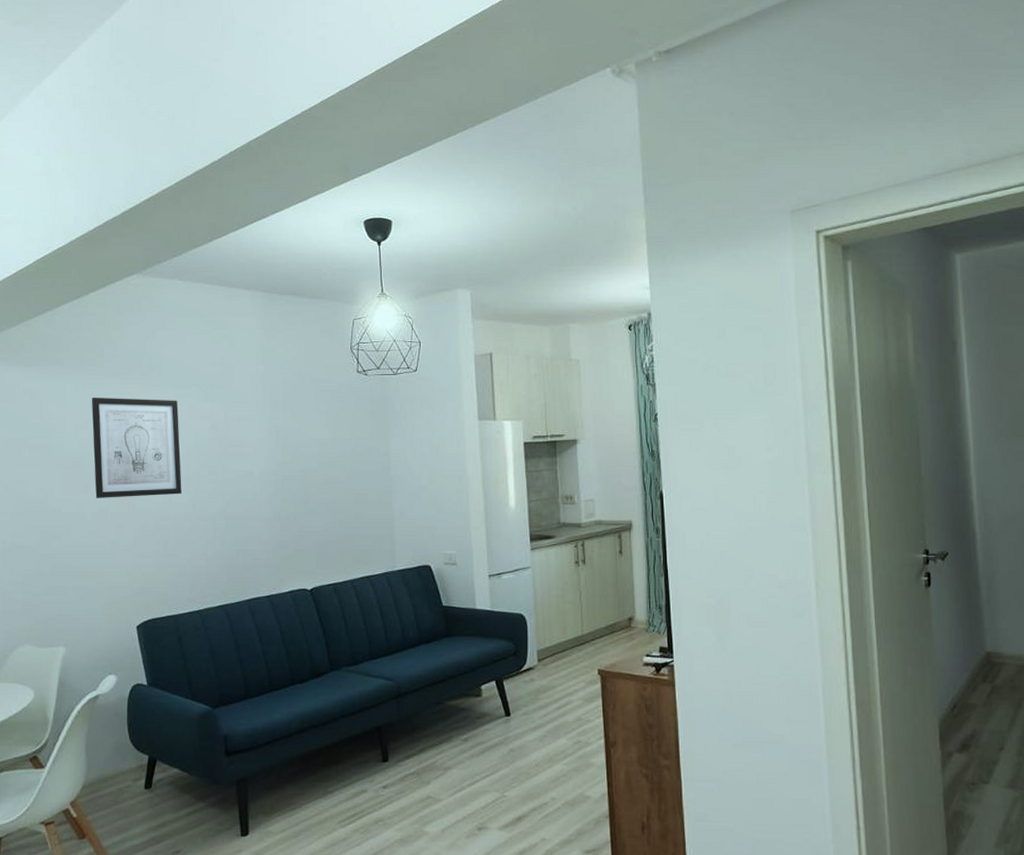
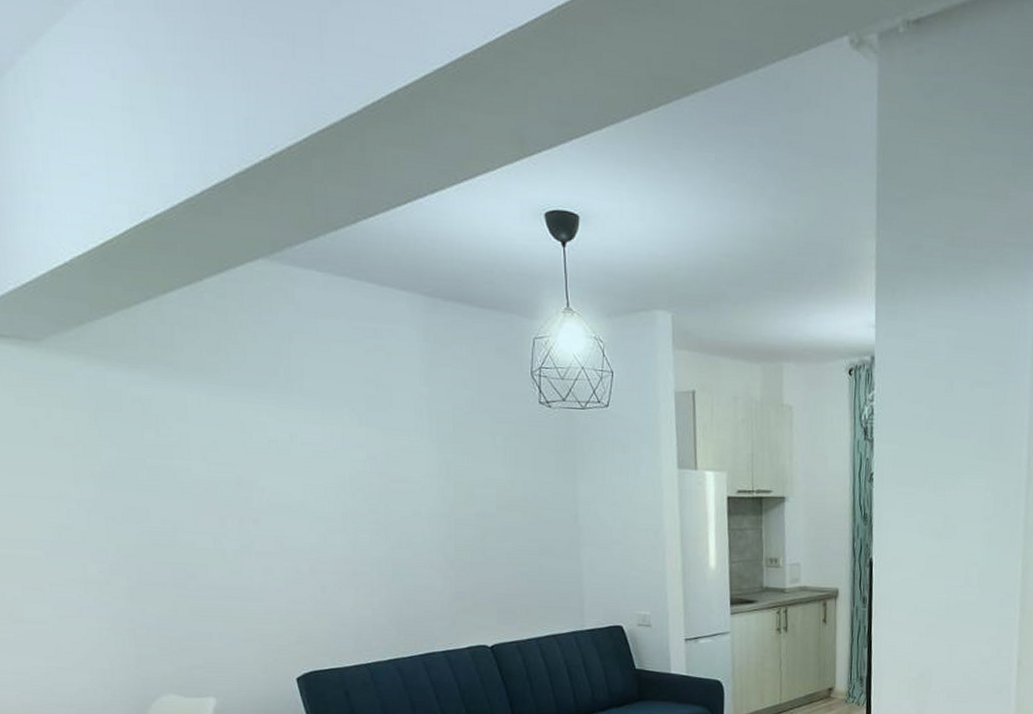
wall art: present [91,397,182,498] -> none [219,412,338,535]

